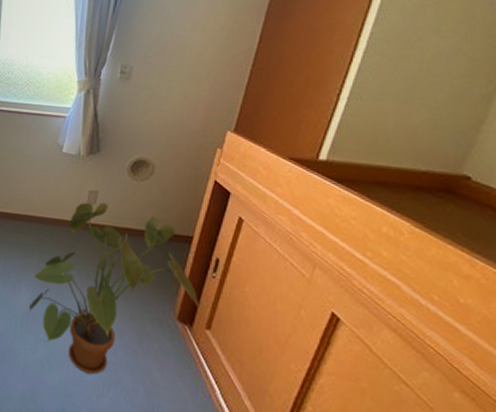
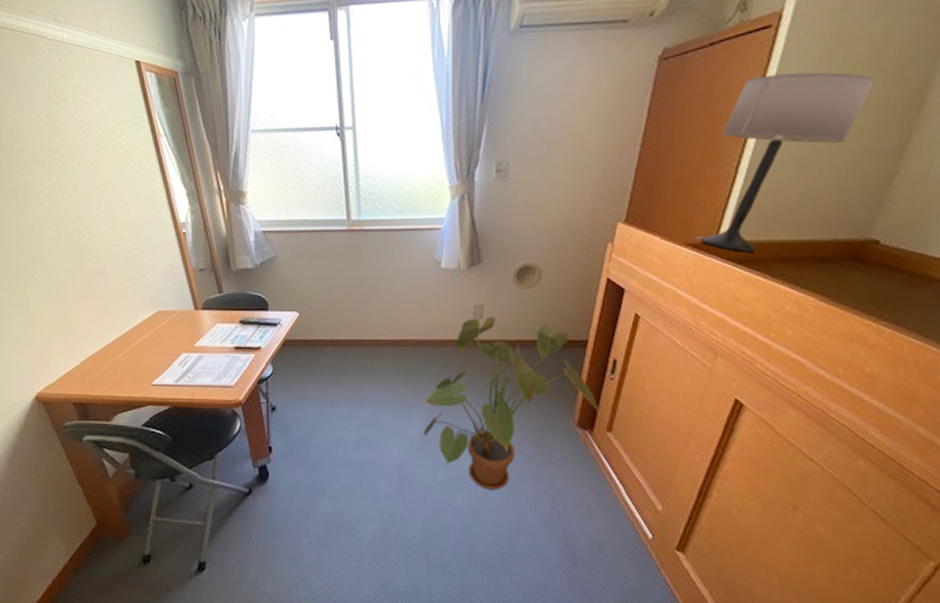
table lamp: none [299,19,465,173] -> present [696,72,876,252]

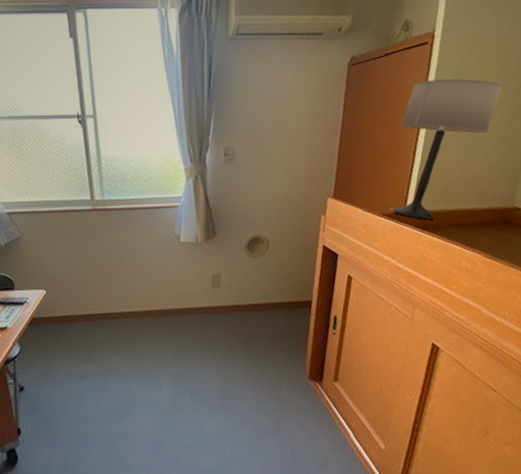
house plant: present [422,317,603,490] -> none [169,284,329,448]

